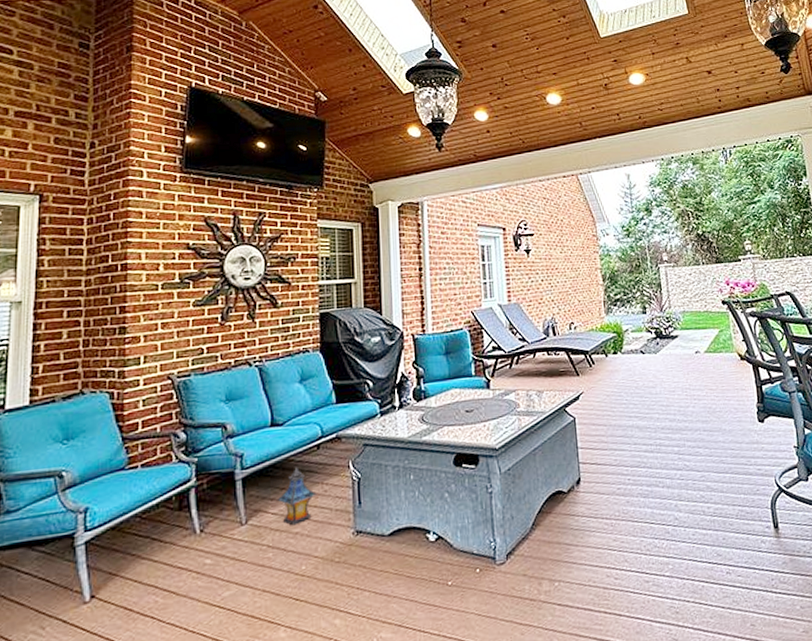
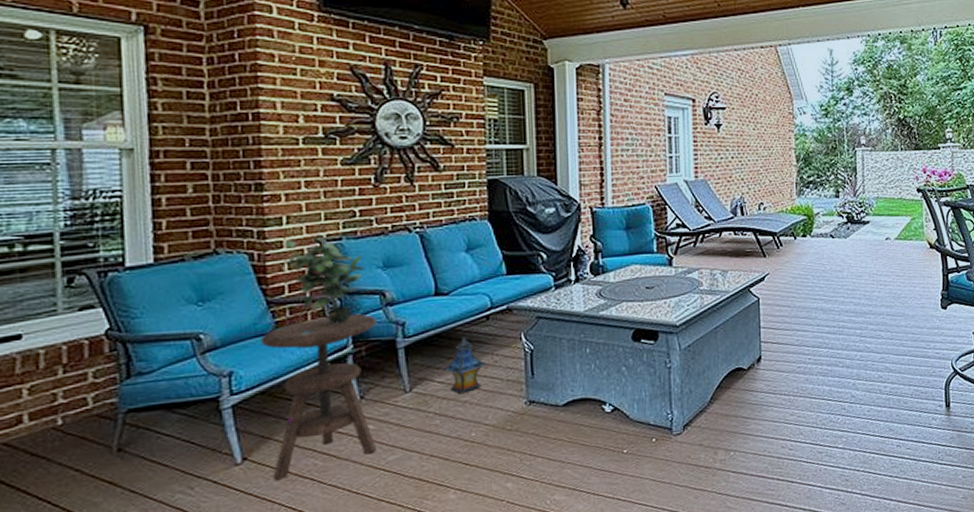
side table: none [115,447,219,618] -> present [261,313,378,480]
potted plant: none [140,374,209,458] -> present [284,237,364,325]

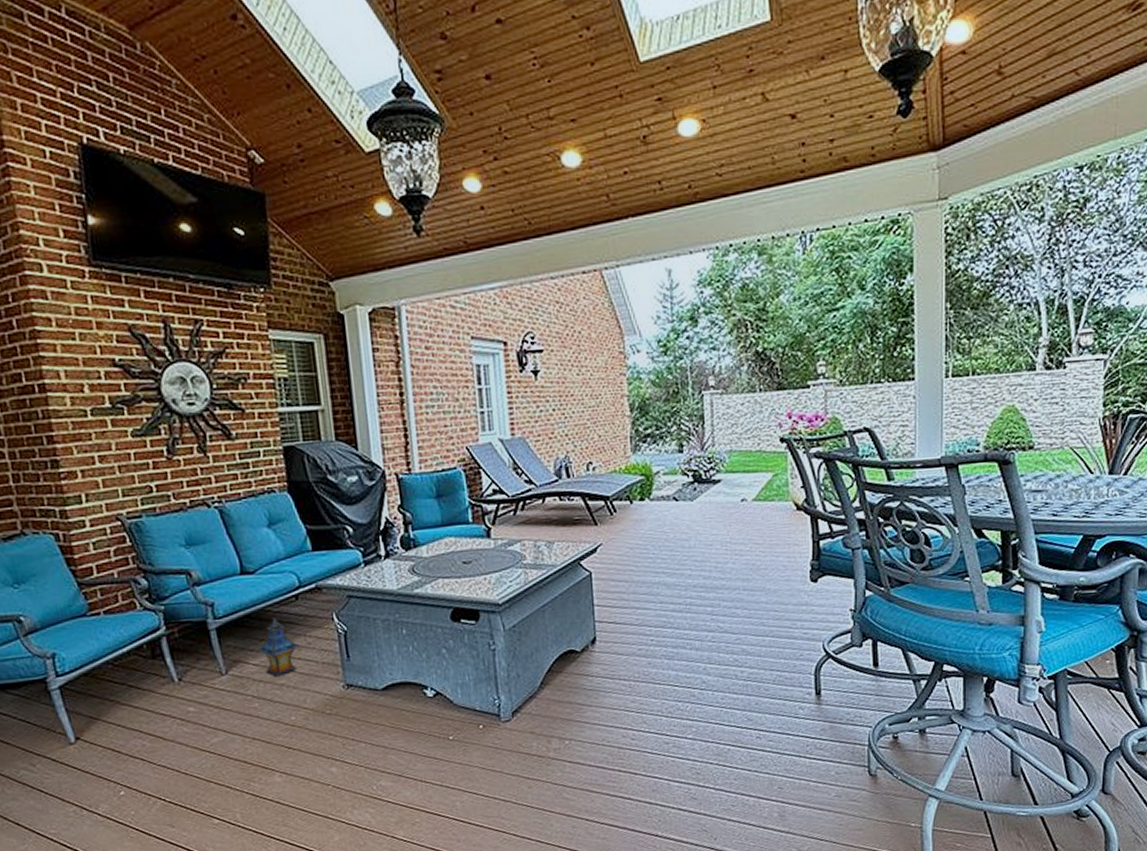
side table: present [261,313,378,480] -> none [77,594,199,759]
potted plant: present [284,237,364,325] -> none [86,515,168,606]

